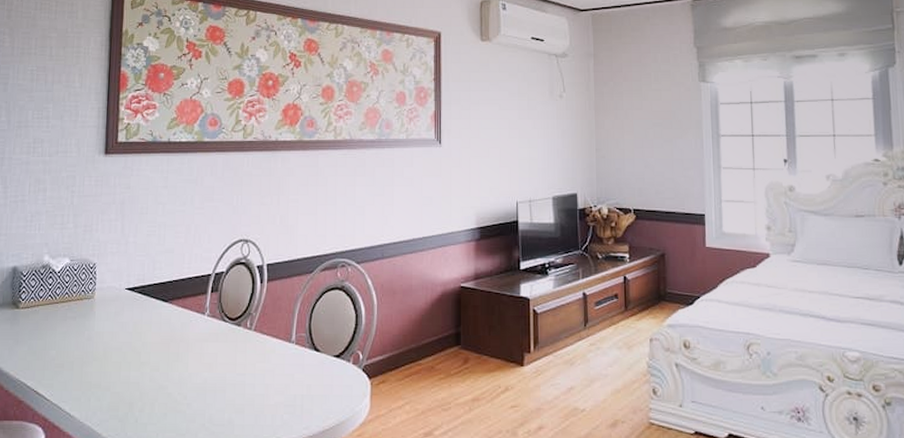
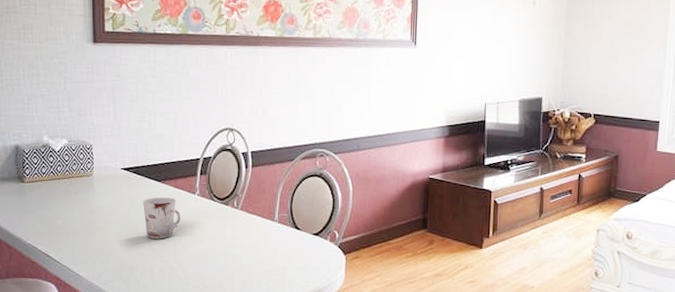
cup: none [147,320,188,368] -> present [143,197,181,239]

